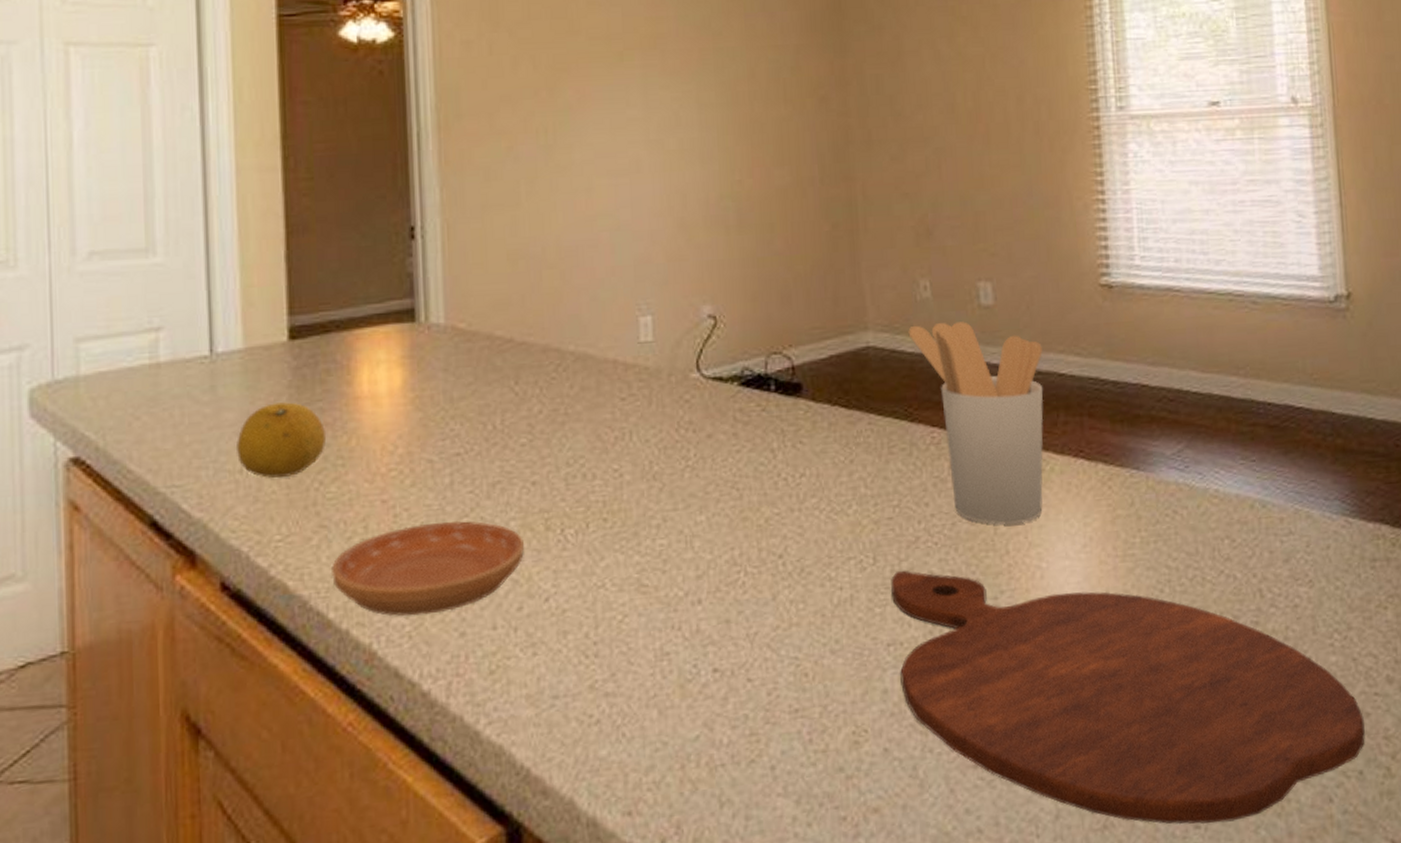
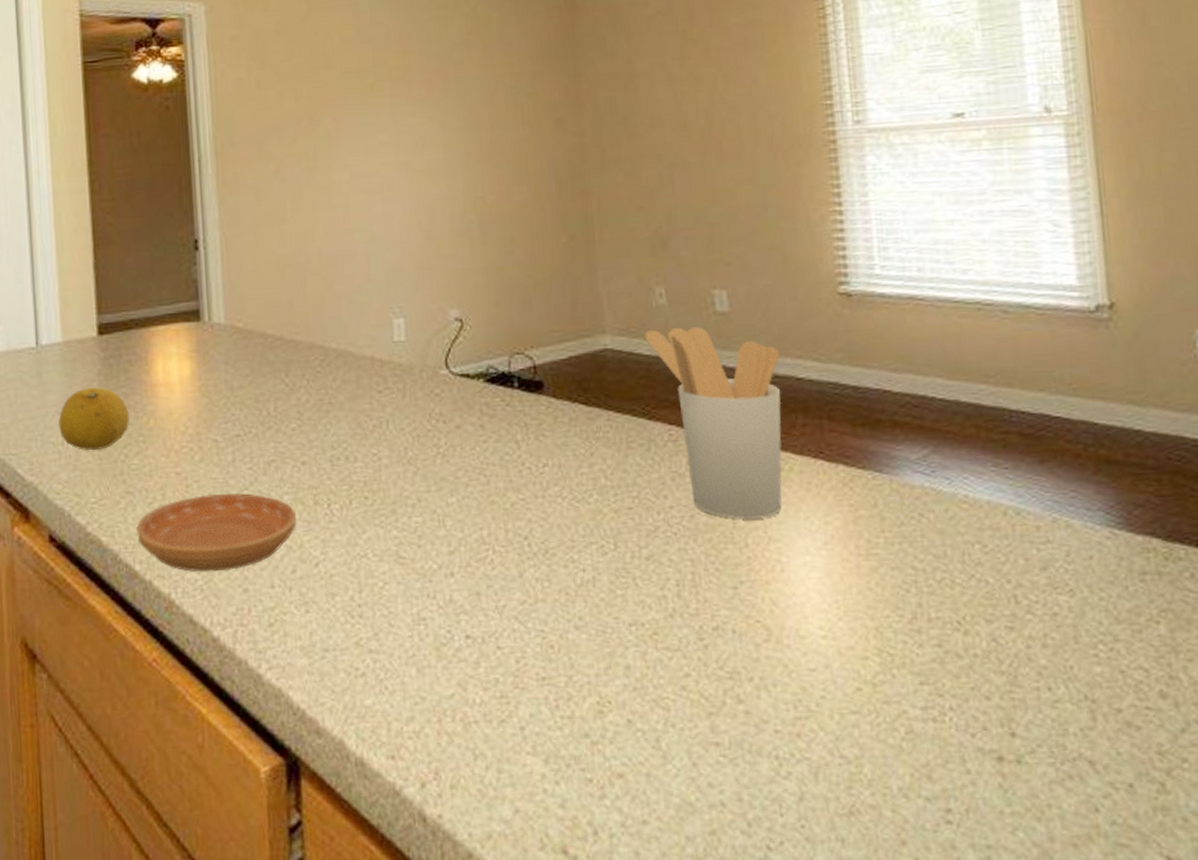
cutting board: present [890,570,1365,825] -> none [631,556,1135,821]

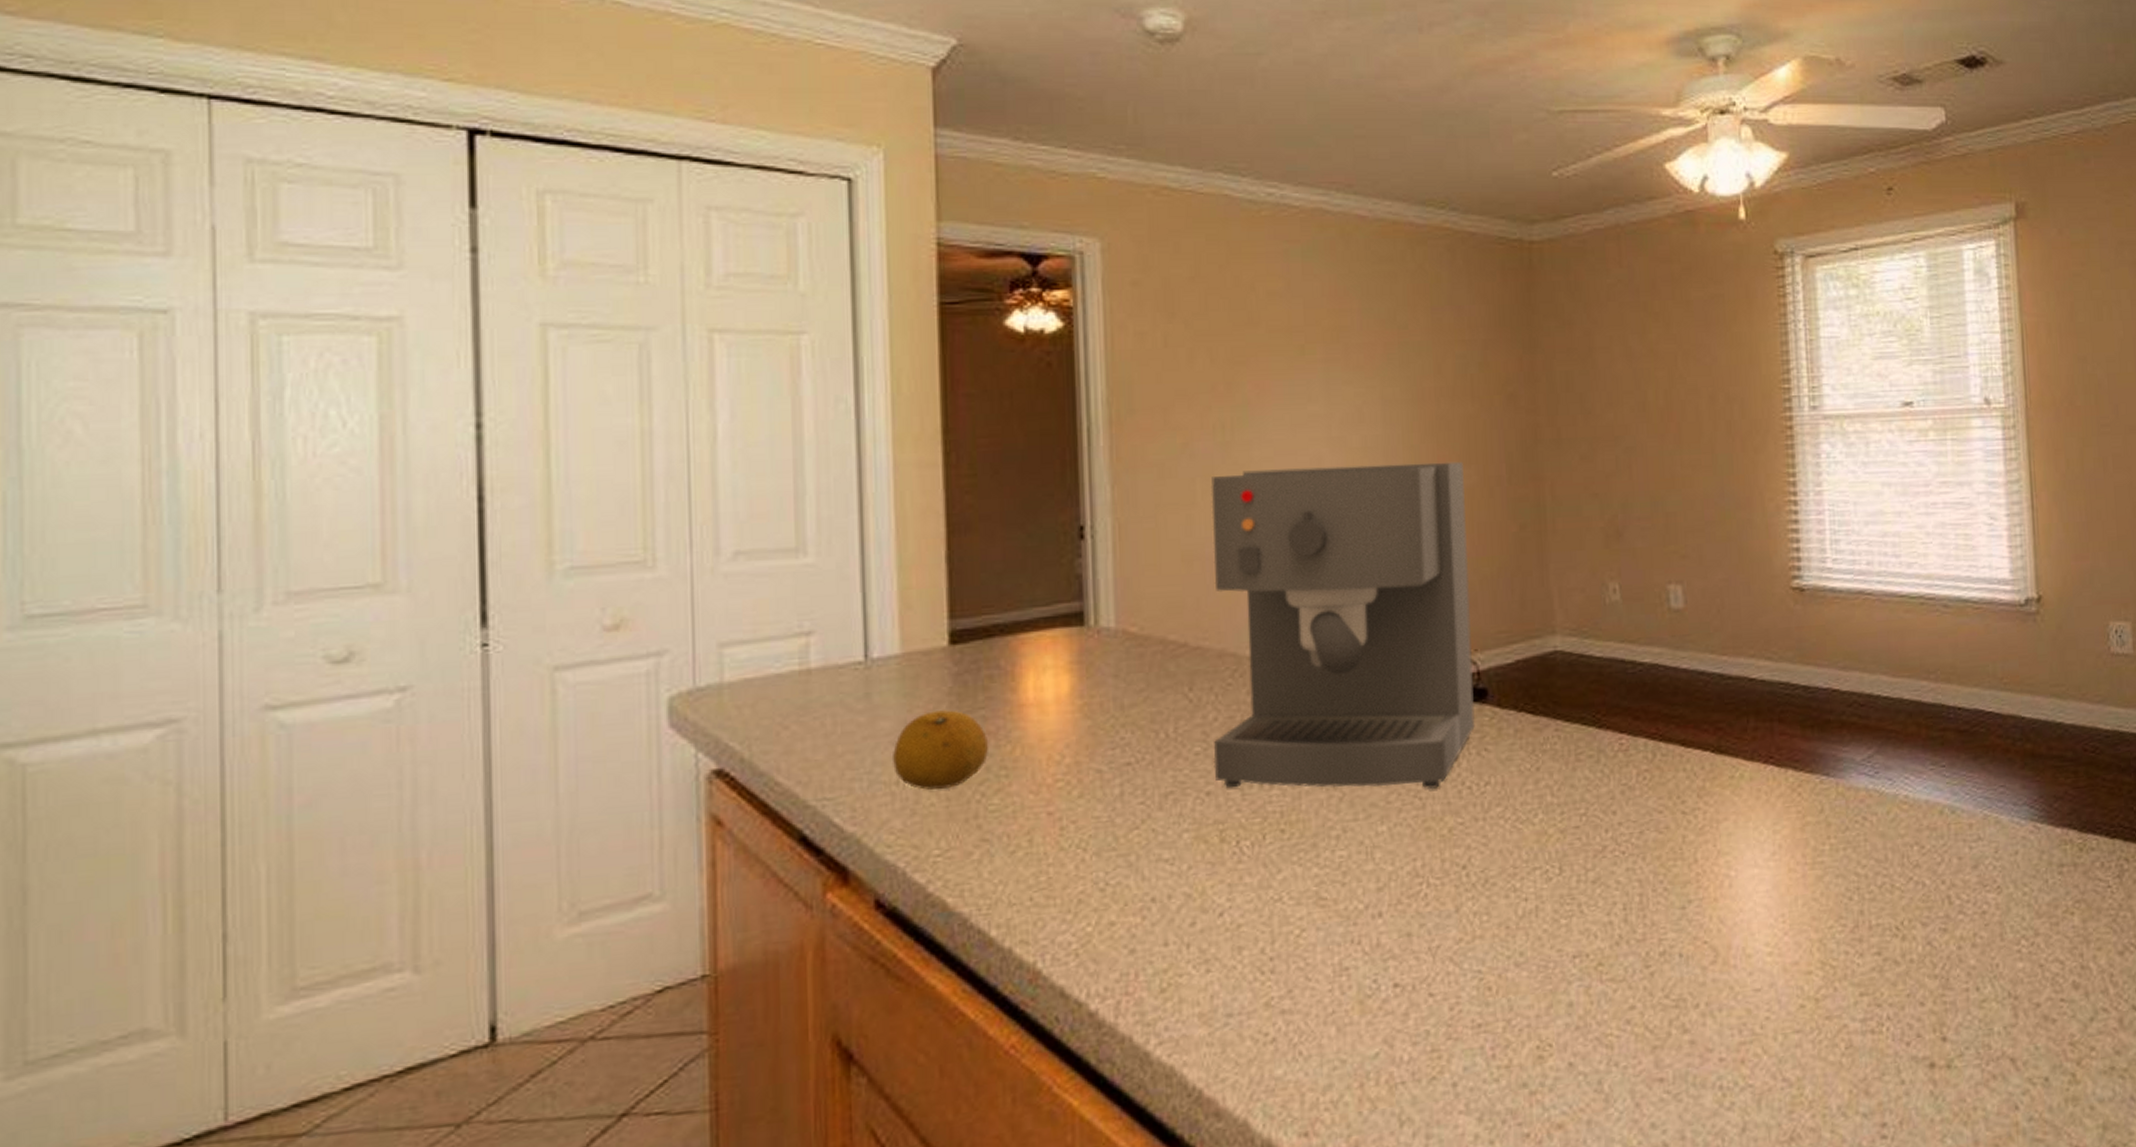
saucer: present [136,493,297,573] -> none [994,833,1199,934]
coffee maker: none [298,180,533,469] -> present [1210,461,1475,790]
utensil holder: present [644,327,782,520] -> none [1597,625,1734,833]

